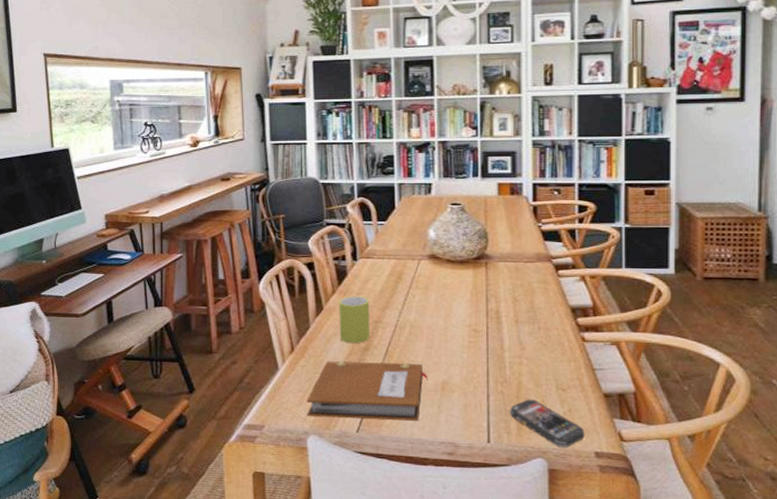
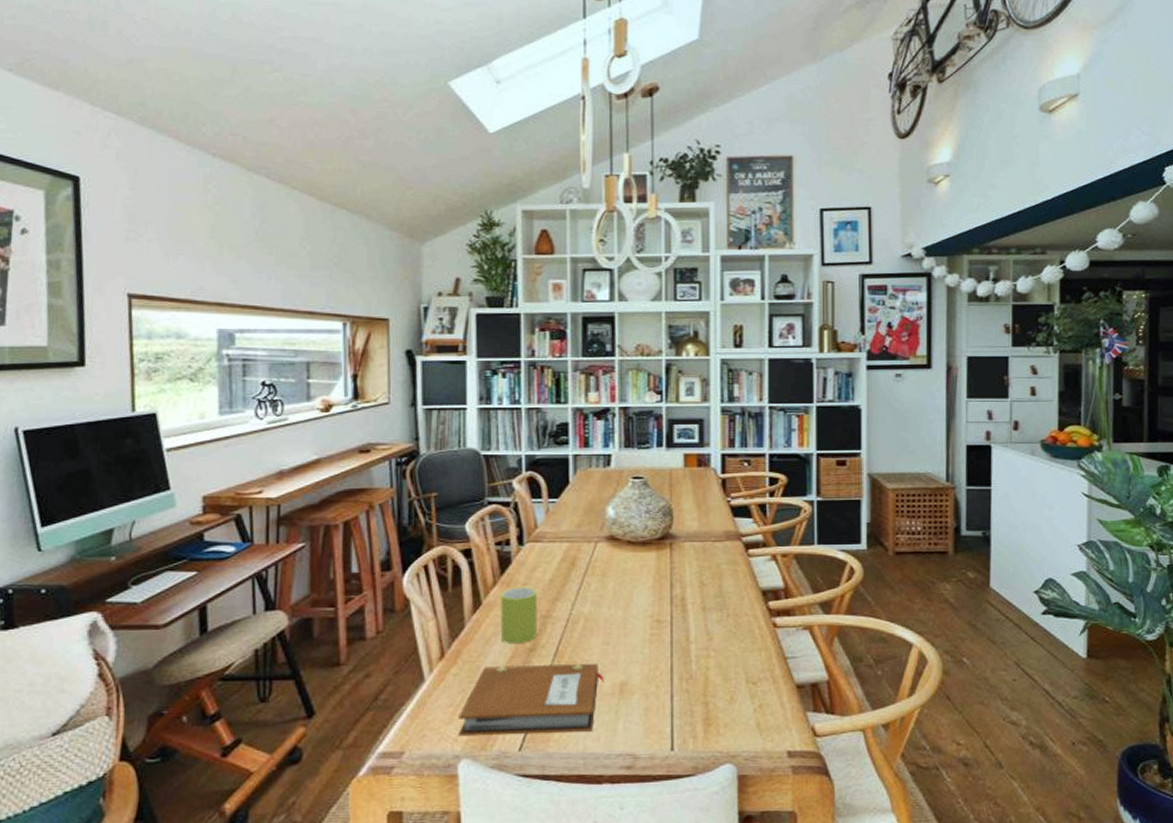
smartphone: present [509,399,585,447] -> none [695,696,776,749]

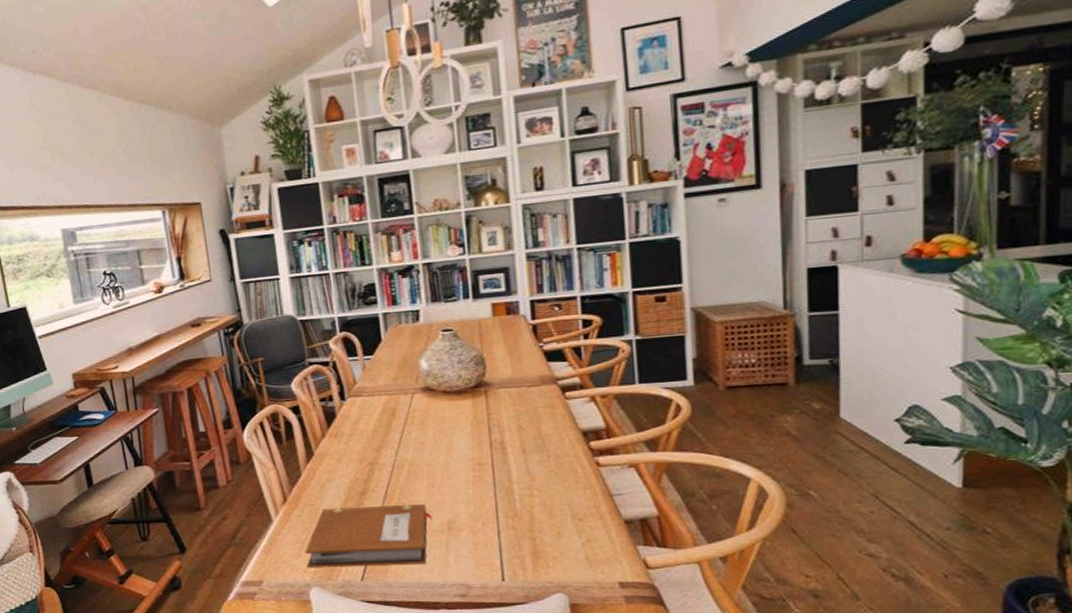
mug: present [500,587,538,644] -> none [330,438,367,489]

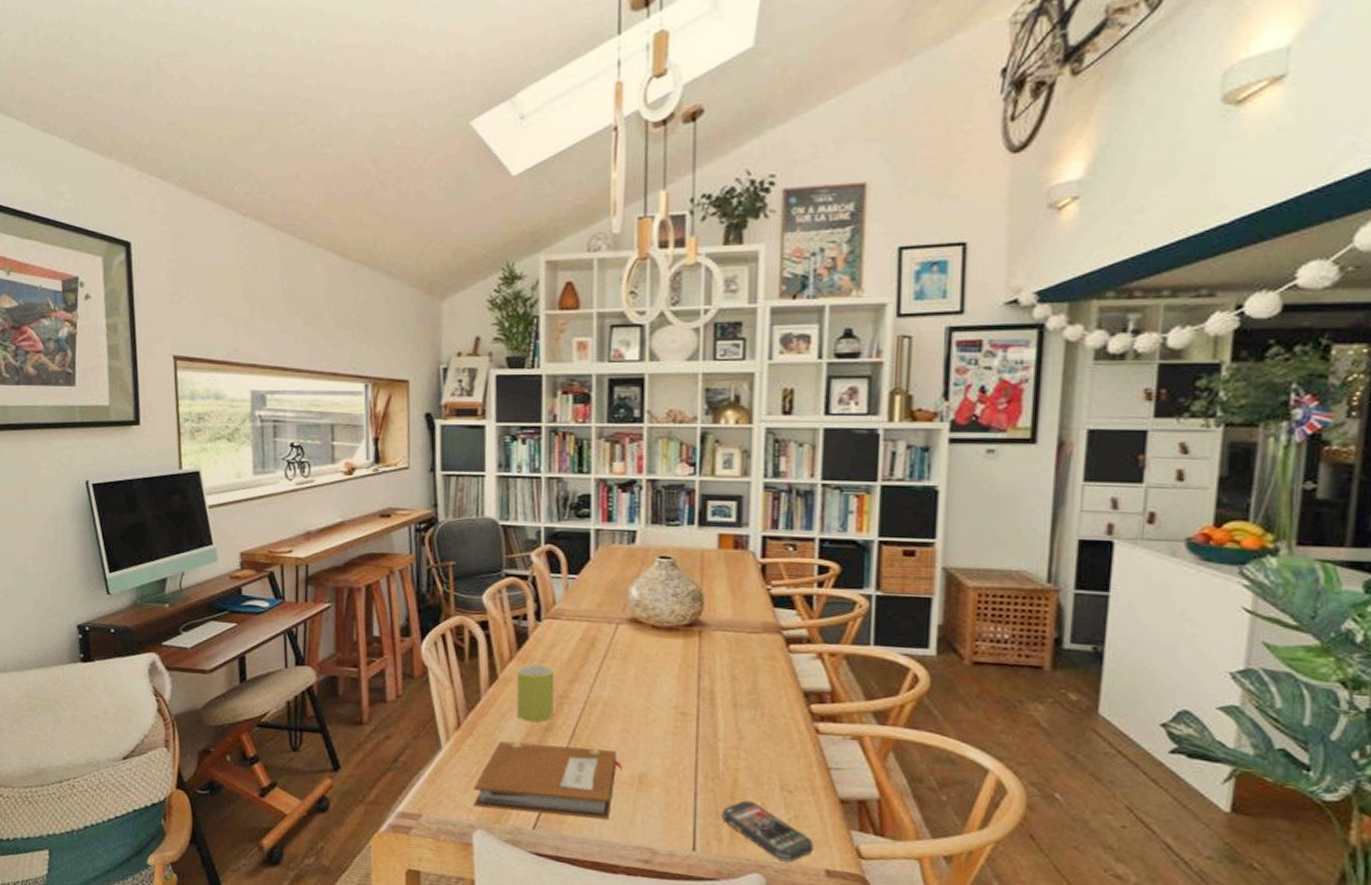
mug: none [330,438,367,489] -> present [516,664,555,722]
smartphone: none [523,532,607,580] -> present [720,800,814,862]

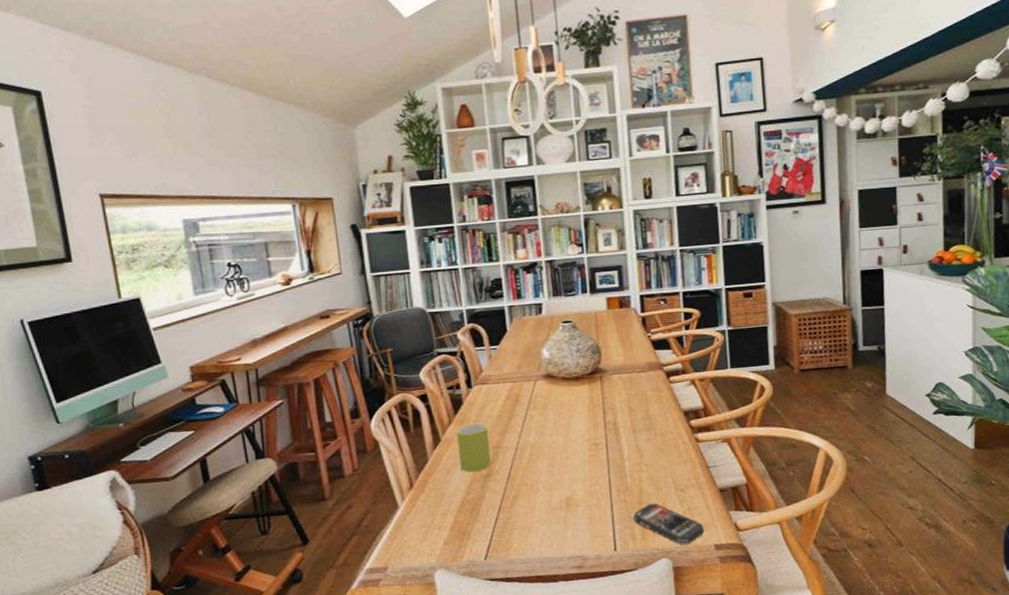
notebook: present [473,741,622,819] -> none [430,484,552,552]

